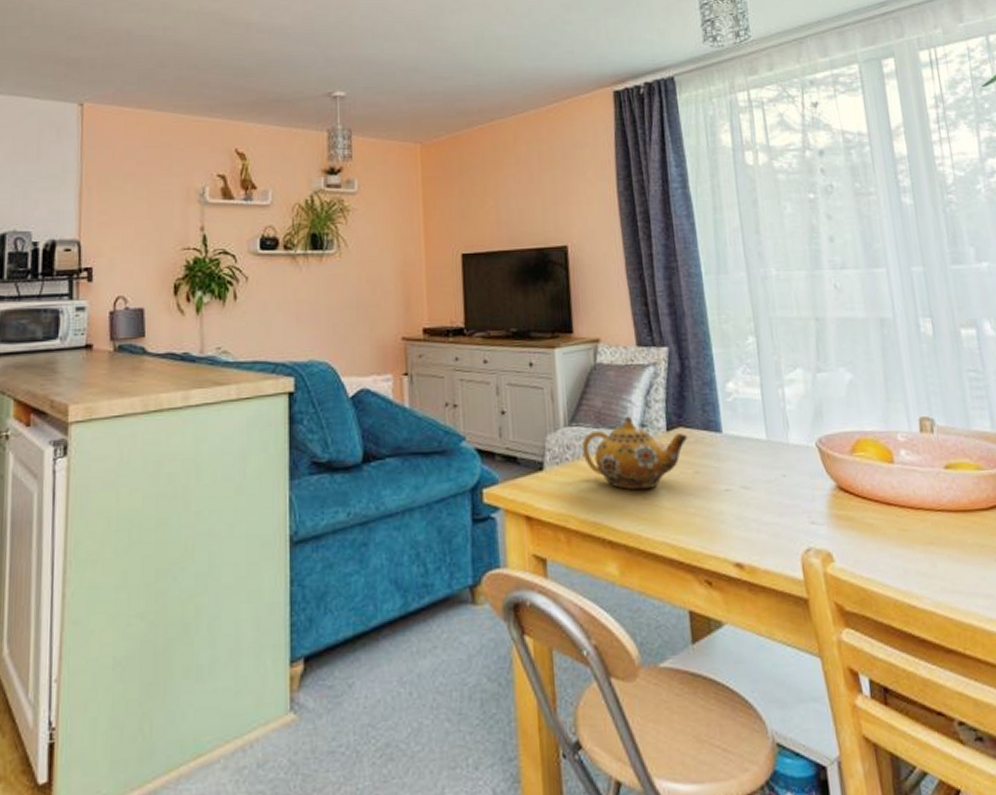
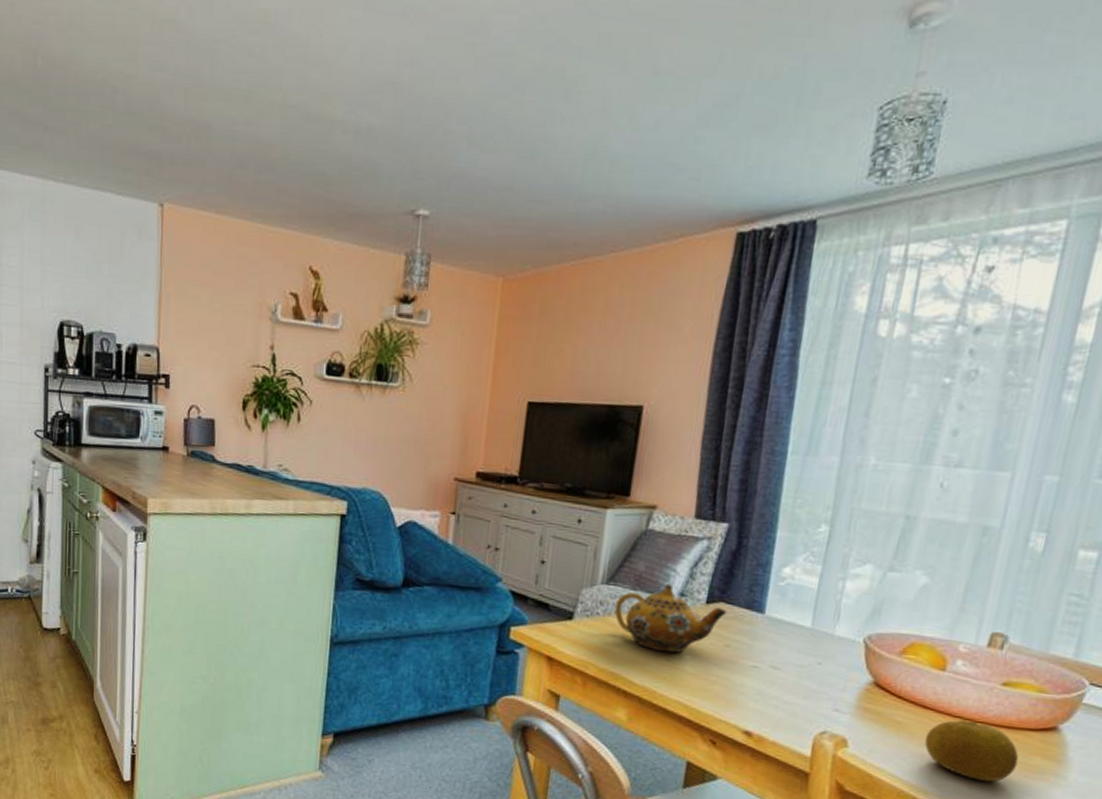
fruit: none [898,510,986,574] -> present [924,719,1019,782]

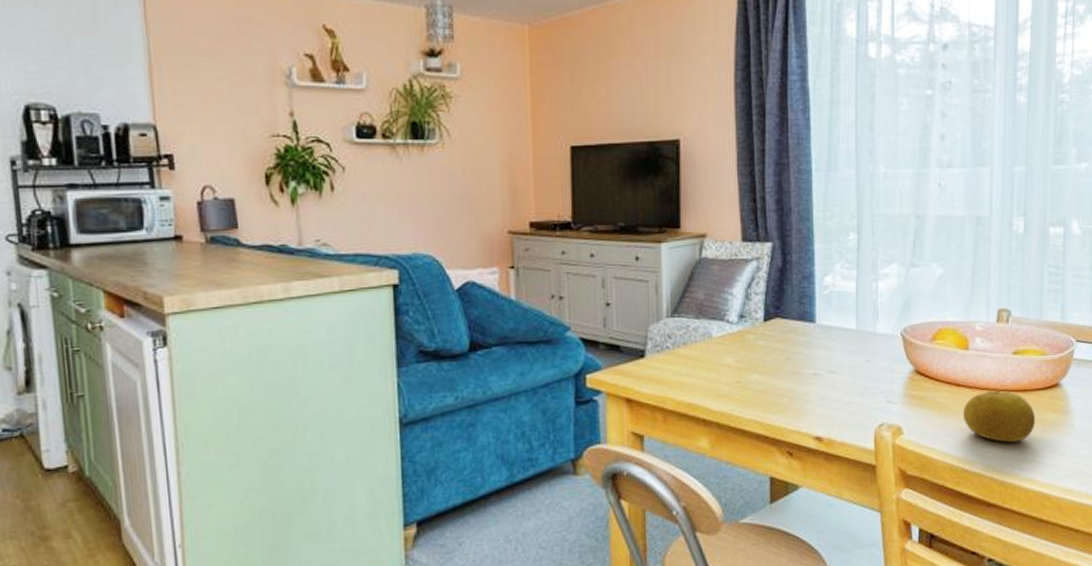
teapot: present [614,583,727,654] -> none [682,307,783,375]

